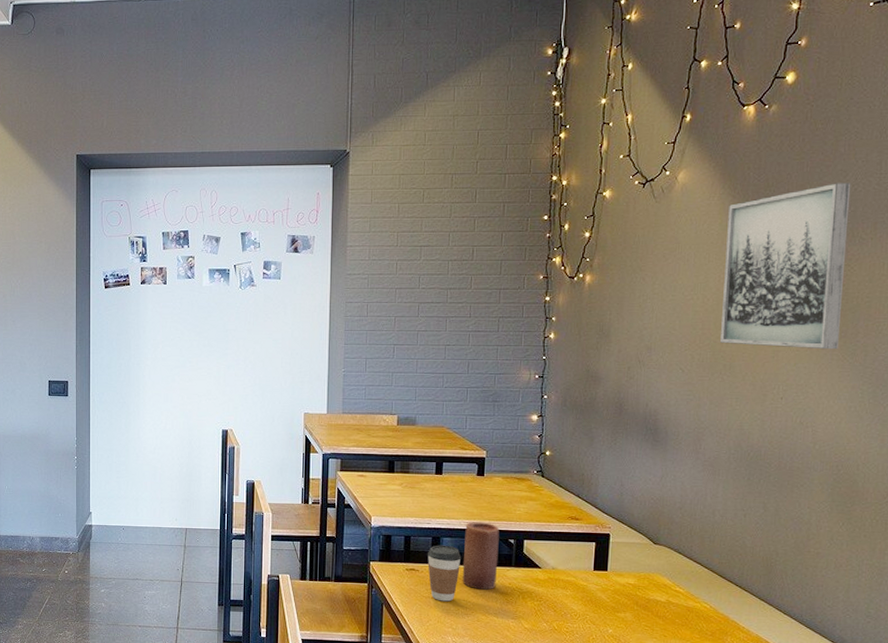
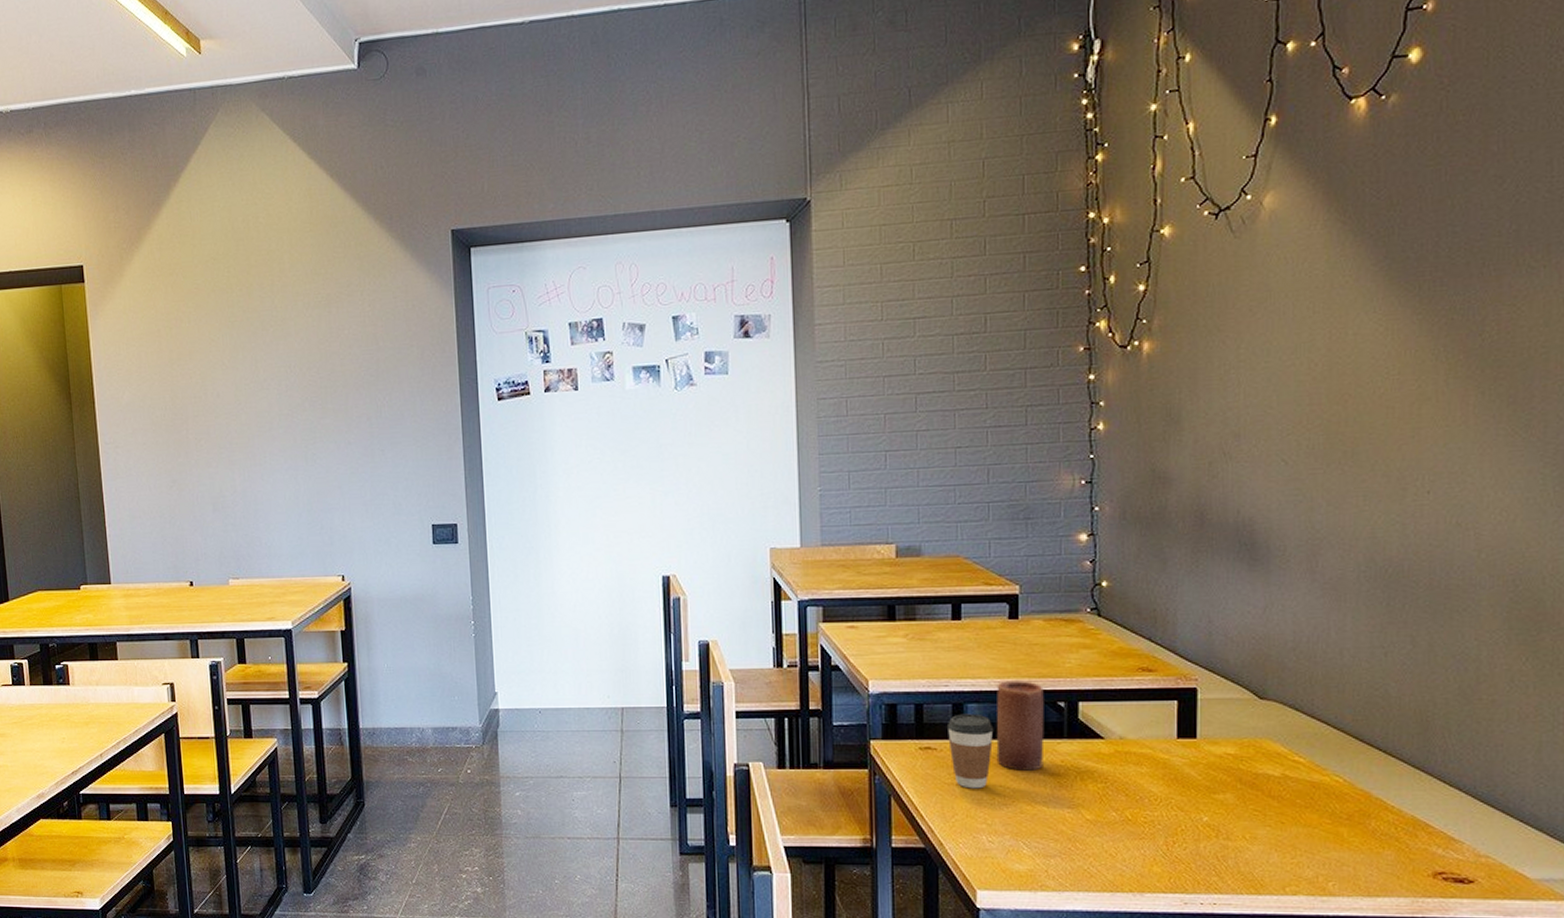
wall art: present [720,183,851,350] -> none [1337,192,1511,423]

